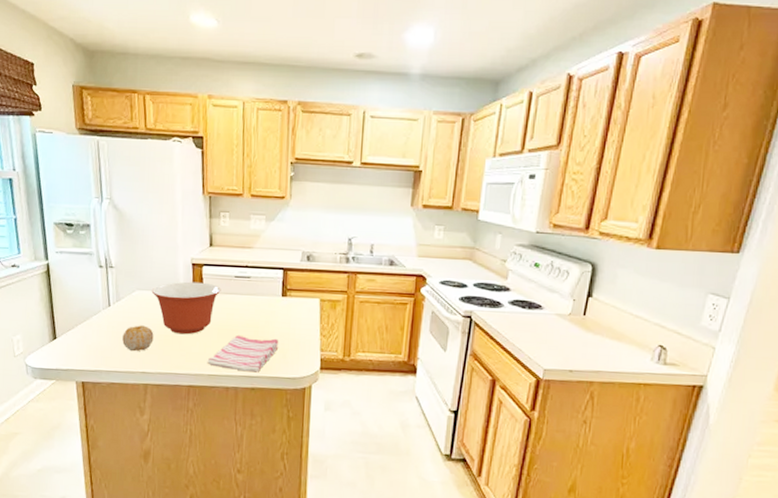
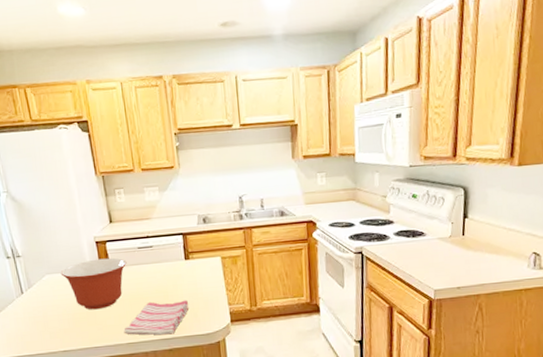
fruit: present [122,325,154,352] -> none [39,307,70,333]

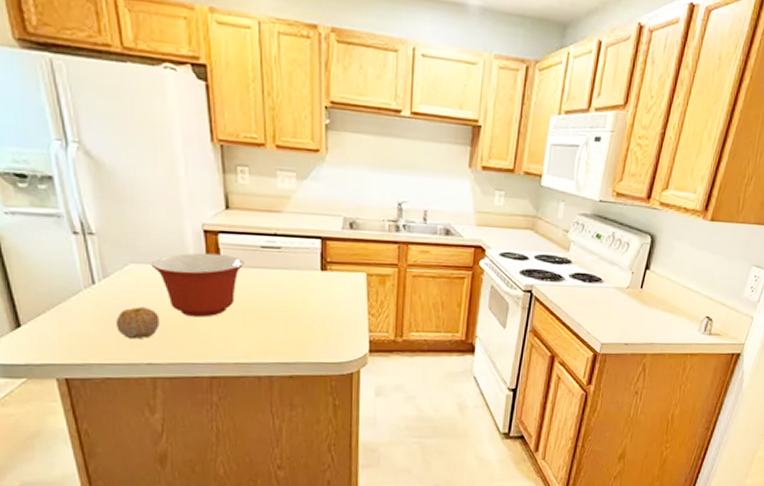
fruit: none [39,307,70,333] -> present [116,307,160,340]
dish towel: present [124,300,188,335] -> none [232,317,319,359]

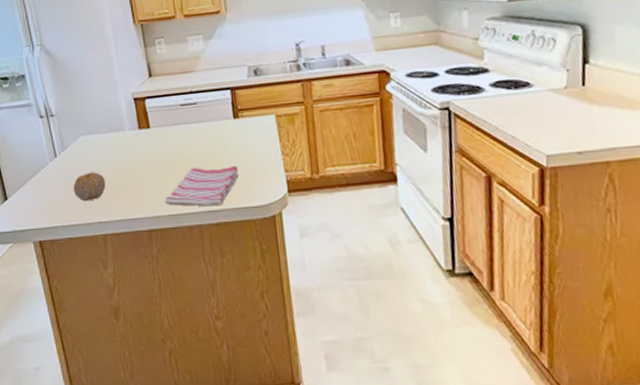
mixing bowl: present [151,252,244,317] -> none [96,116,168,176]
dish towel: none [232,317,319,359] -> present [165,165,238,207]

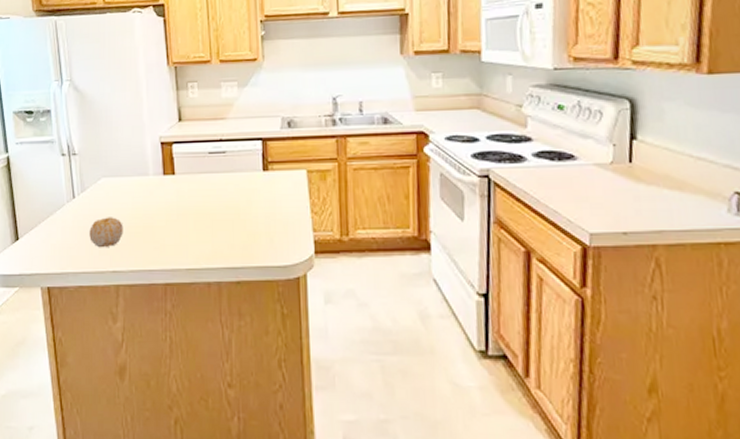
dish towel: present [165,165,238,207] -> none [184,220,263,263]

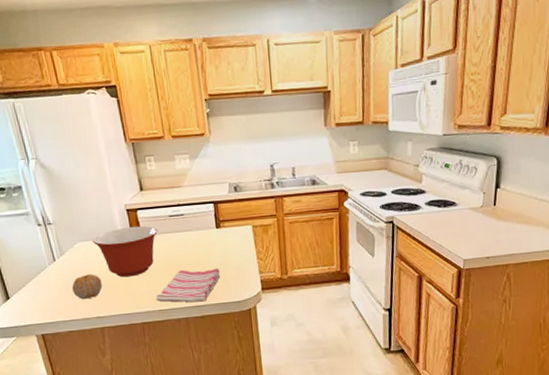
mixing bowl: none [118,162,194,224] -> present [92,225,158,278]
dish towel: none [184,220,263,263] -> present [156,268,220,303]

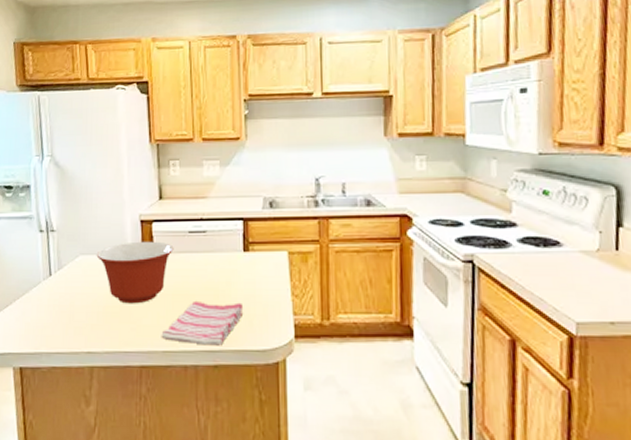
fruit: present [72,274,103,300] -> none [65,296,100,328]

